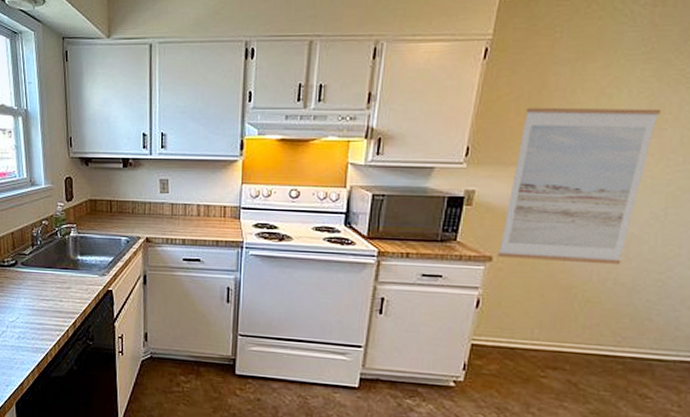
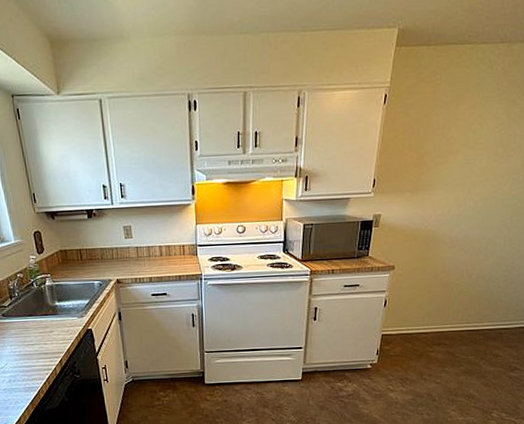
wall art: present [497,107,662,265] -> none [398,140,509,267]

